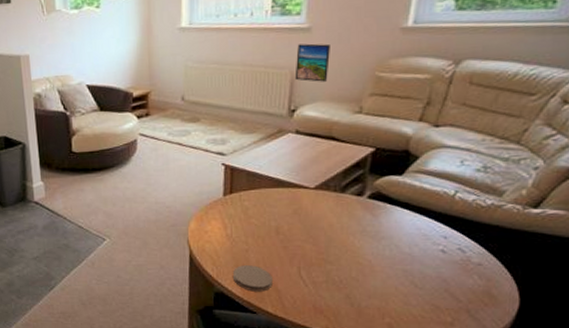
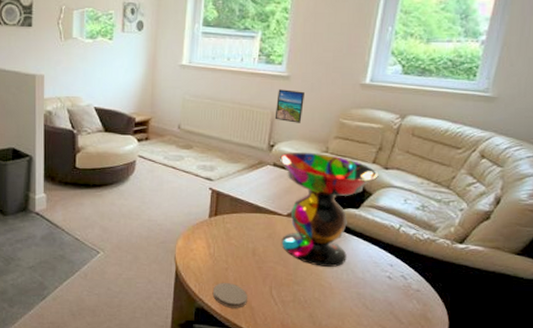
decorative bowl: none [302,114,427,243] -> present [279,152,379,267]

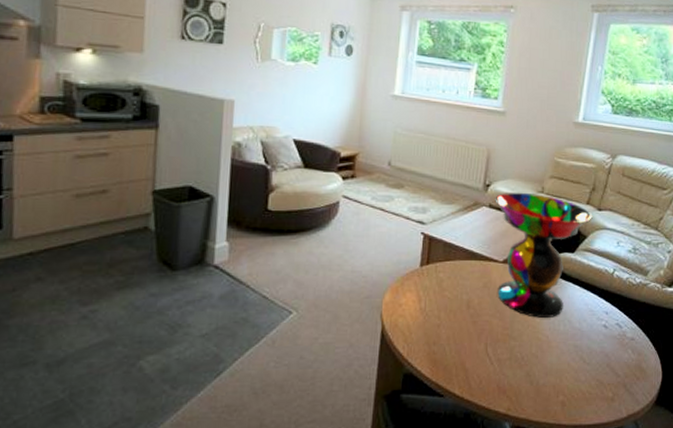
coaster: present [213,283,248,308] -> none [424,342,461,372]
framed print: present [274,89,304,123] -> none [490,125,520,161]

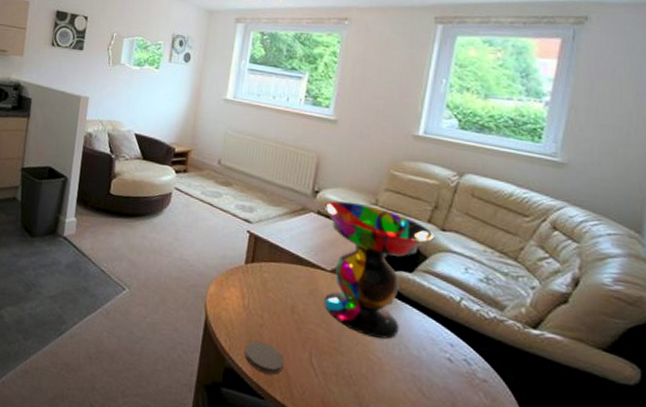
coaster: none [424,342,461,372] -> present [245,341,284,375]

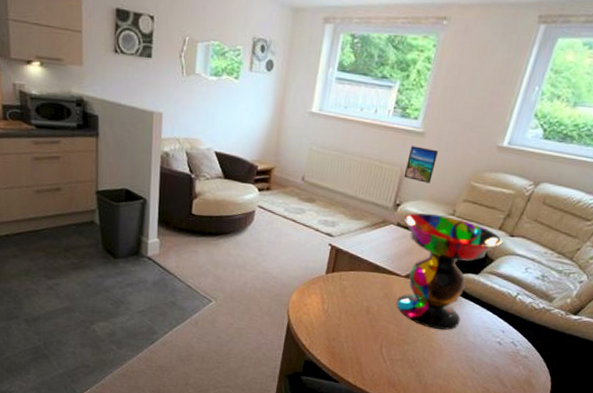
coaster: present [245,341,284,375] -> none [323,338,358,364]
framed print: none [320,133,353,171] -> present [403,146,438,183]

